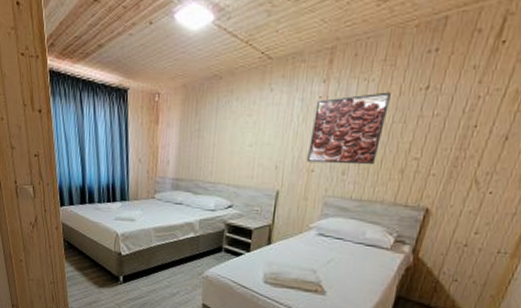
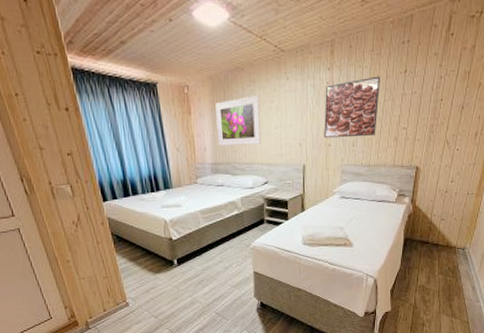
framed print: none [182,106,236,162] -> present [215,94,261,146]

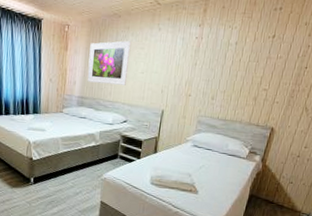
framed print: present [324,76,380,139] -> none [186,37,248,93]

